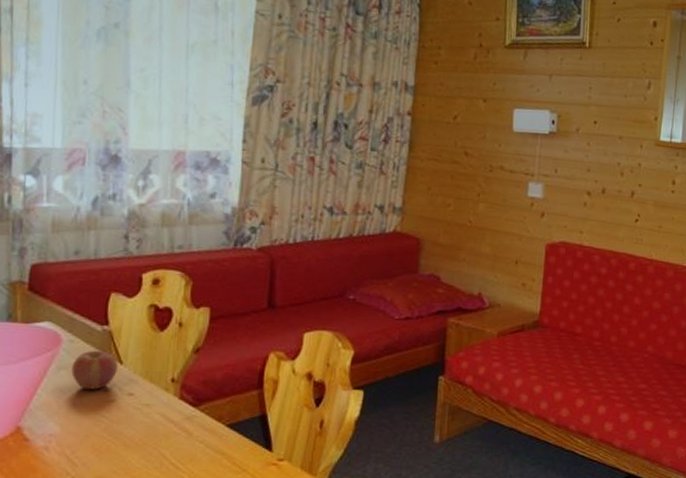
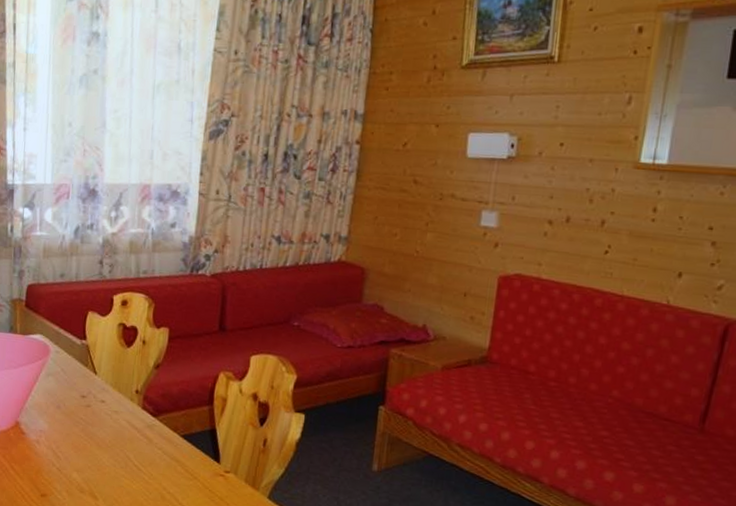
apple: present [71,350,118,390] -> none [57,360,93,395]

